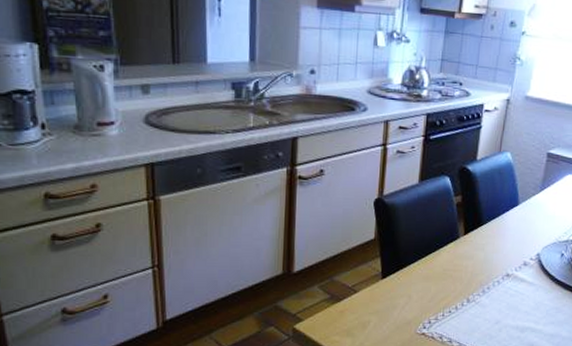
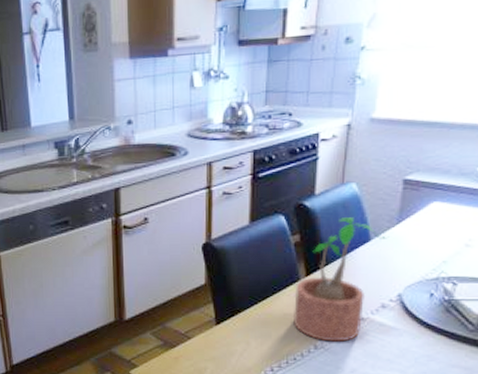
potted plant: none [450,183,534,296] -> present [292,217,389,342]

